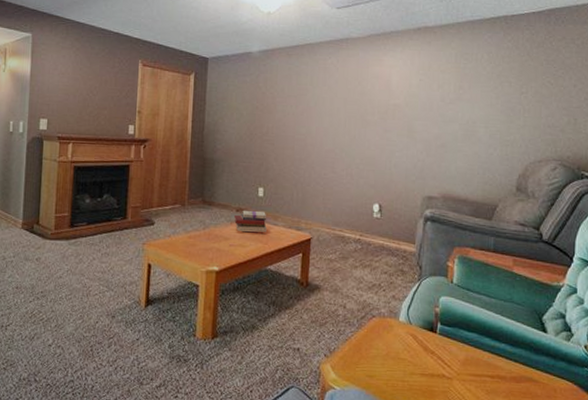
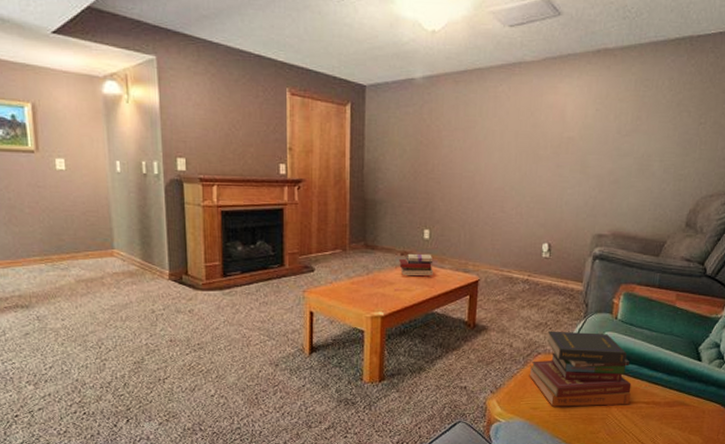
books: none [364,292,473,378] -> present [529,331,632,407]

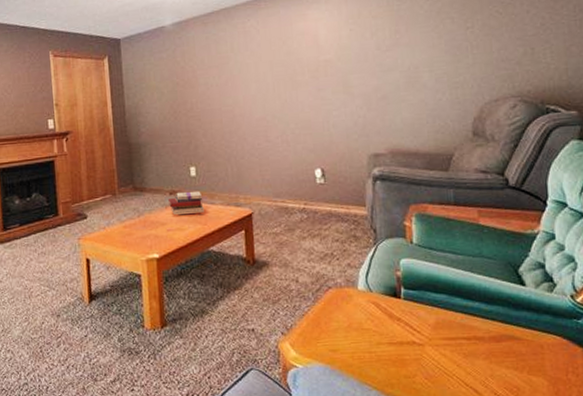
books: present [529,331,632,407] -> none [321,260,446,348]

